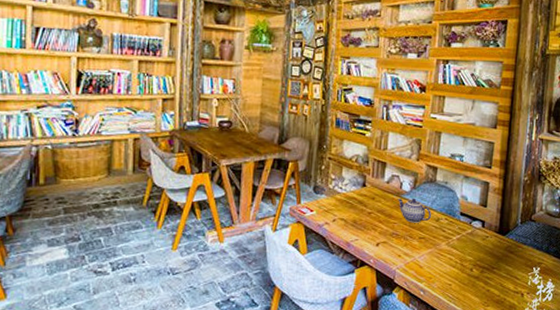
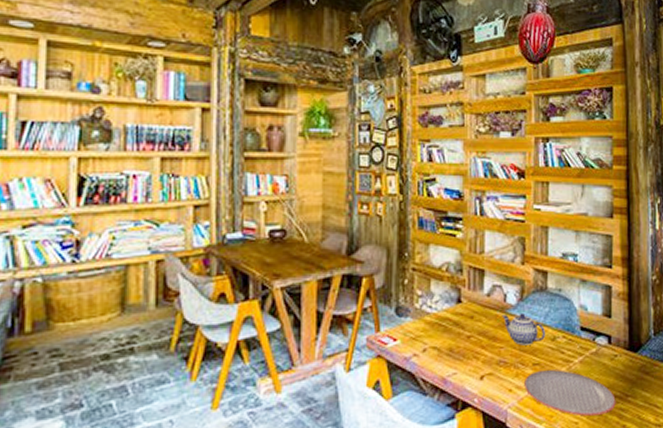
plate: none [411,243,484,280] -> present [524,369,616,416]

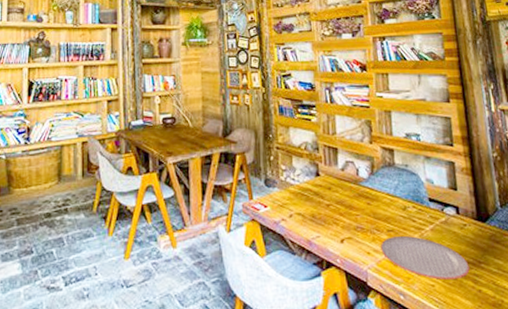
teapot: present [501,312,546,346] -> none [355,185,397,214]

